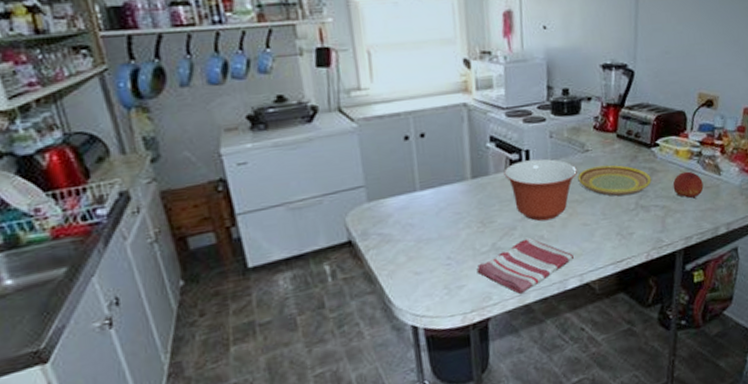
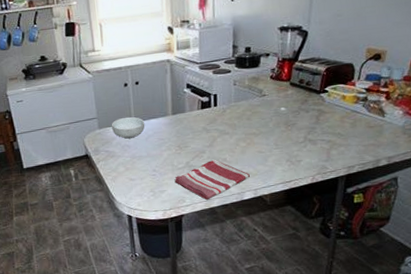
cereal bowl: none [386,183,435,215] -> present [111,116,145,139]
mixing bowl: present [504,158,577,221] -> none [196,101,255,148]
plate: present [577,164,652,196] -> none [255,106,319,131]
fruit: present [673,171,704,200] -> none [338,113,367,137]

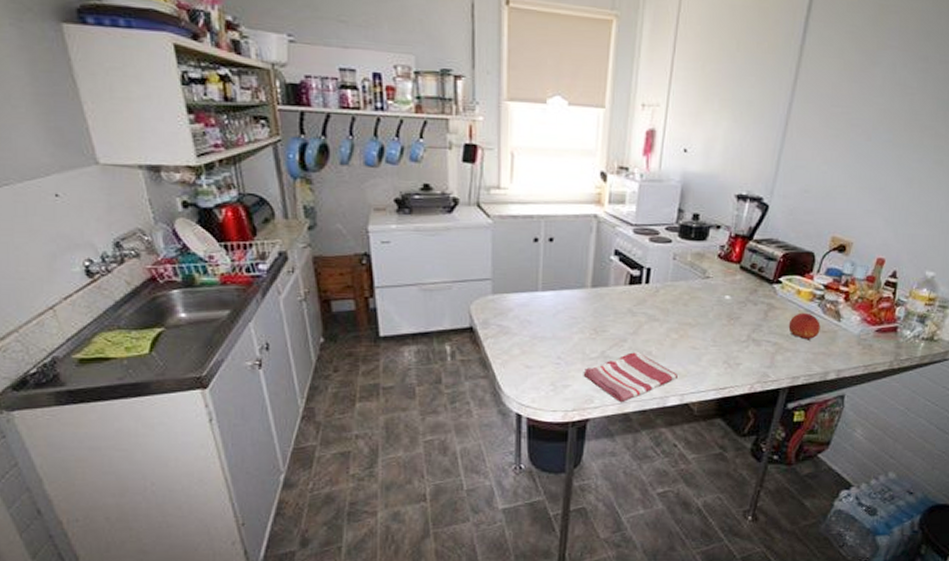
cereal bowl: present [111,116,145,139] -> none [509,282,555,312]
fruit: none [338,113,367,137] -> present [788,312,820,342]

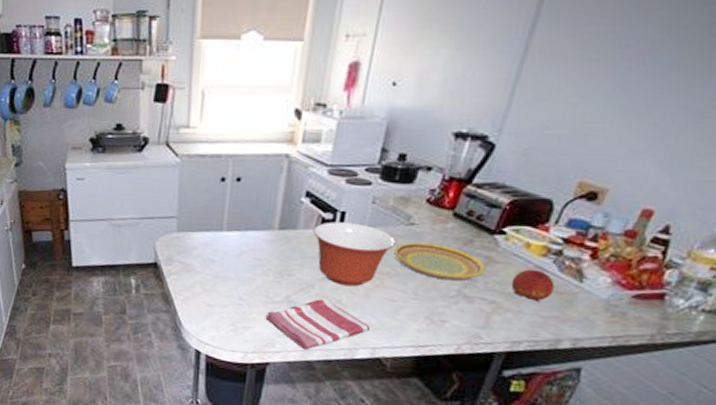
mixing bowl: none [623,278,695,338] -> present [313,221,395,287]
plate: none [694,294,768,327] -> present [394,242,485,281]

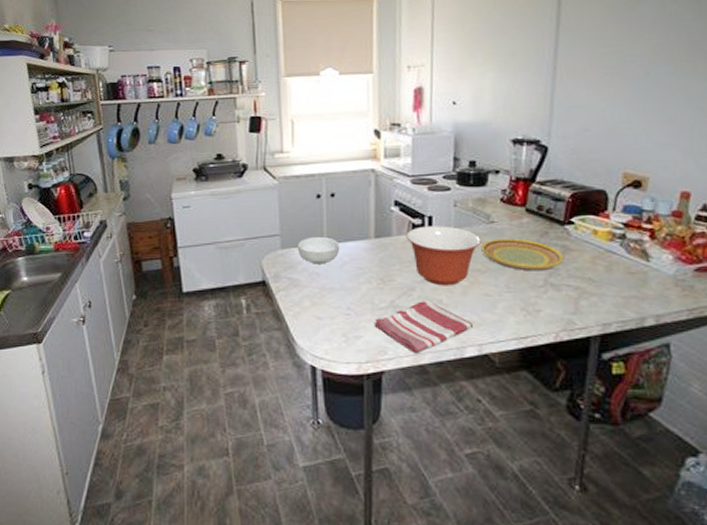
cereal bowl: none [194,222,240,252] -> present [297,236,340,264]
fruit: present [511,269,555,303] -> none [589,253,627,285]

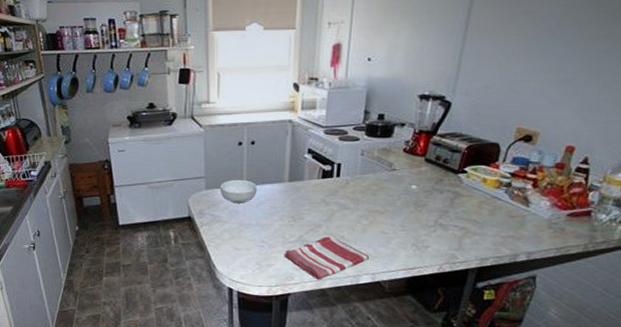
mixing bowl: present [406,226,481,286] -> none [316,172,382,224]
plate: present [481,238,564,271] -> none [382,184,454,213]

